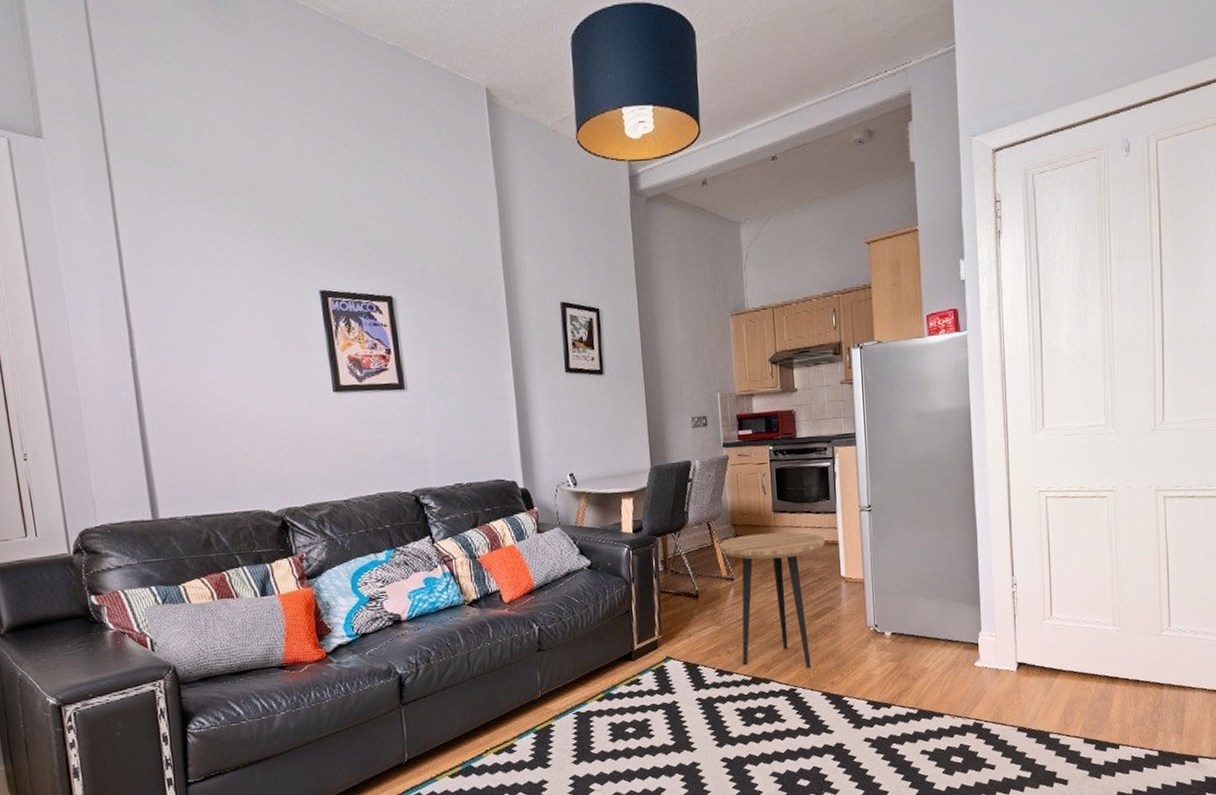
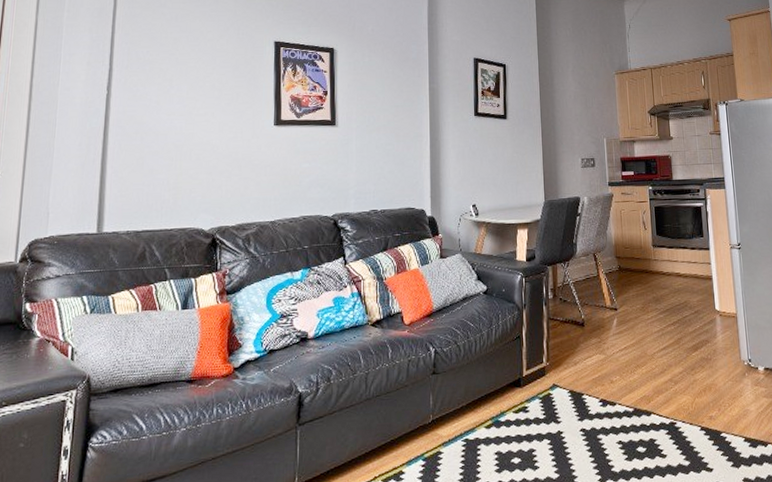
side table: present [718,532,825,669] -> none [603,265,700,402]

